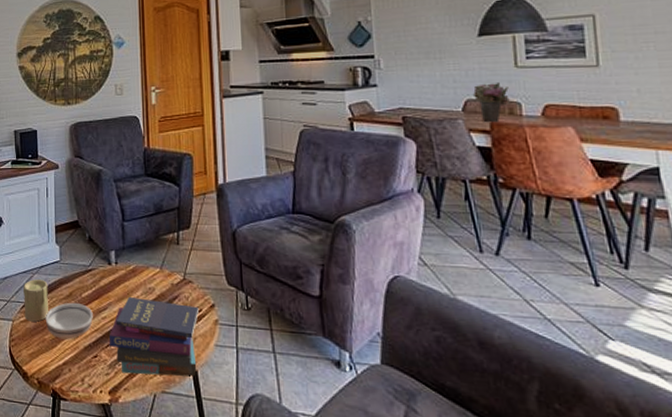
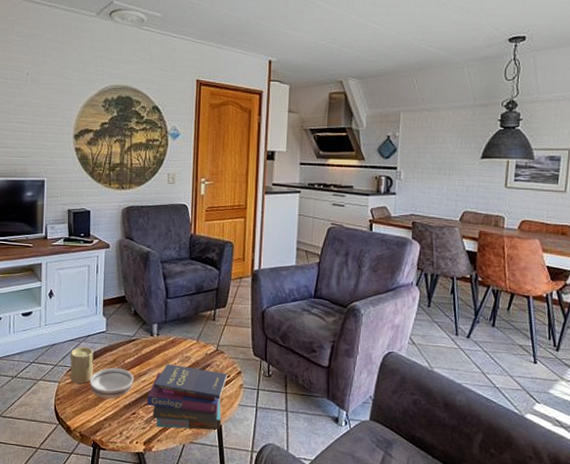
flower bouquet: present [473,81,511,123] -> none [470,198,498,232]

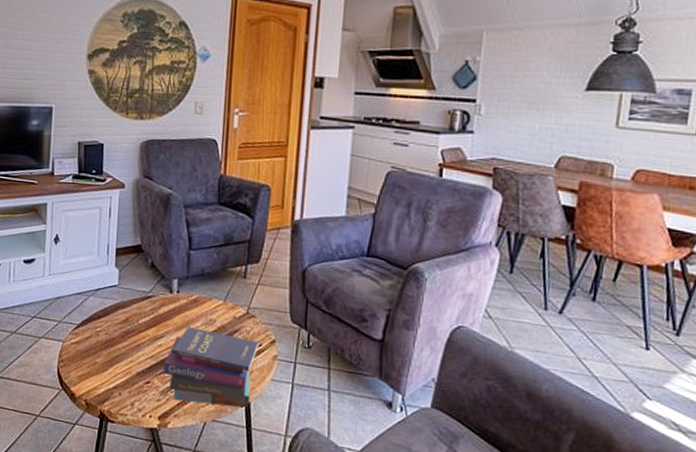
candle: present [69,346,94,384] -> none [76,301,104,345]
bowl: present [89,367,134,399] -> none [98,327,149,365]

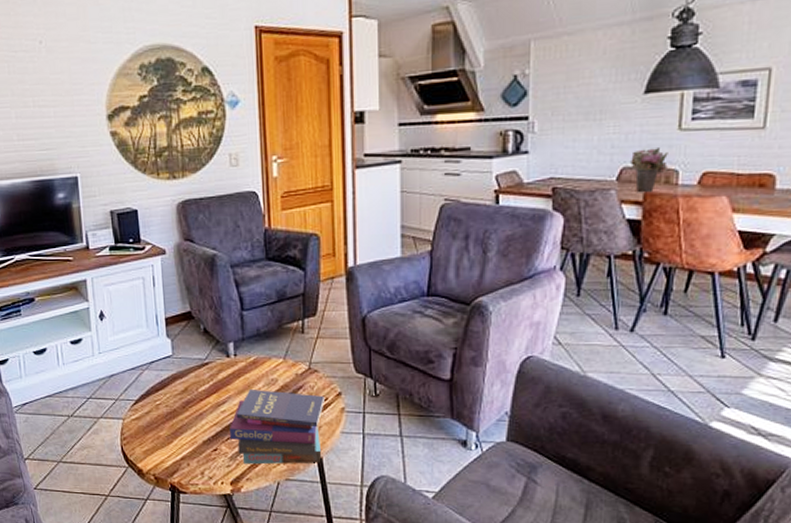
flower bouquet: none [569,140,605,183] -> present [631,146,669,193]

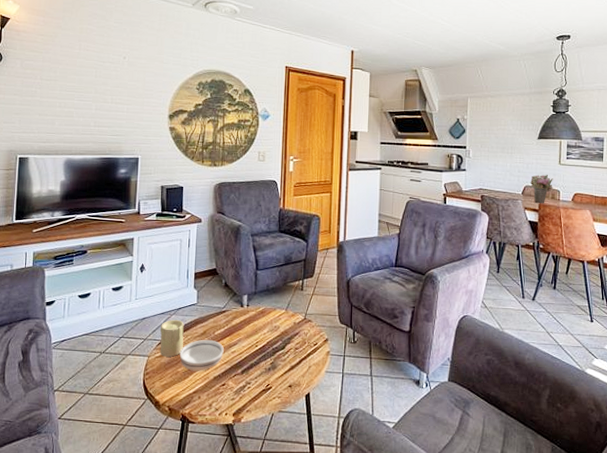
candle: none [132,375,162,419] -> present [159,319,184,357]
bowl: none [159,397,212,435] -> present [179,339,224,371]
books: present [229,390,324,465] -> none [236,334,315,398]

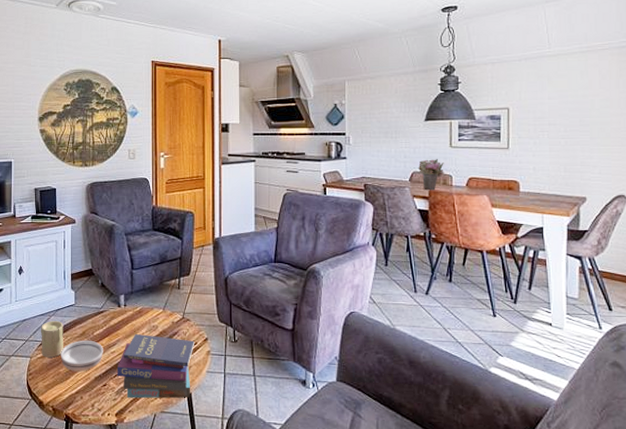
books: none [236,334,315,398] -> present [116,334,194,398]

